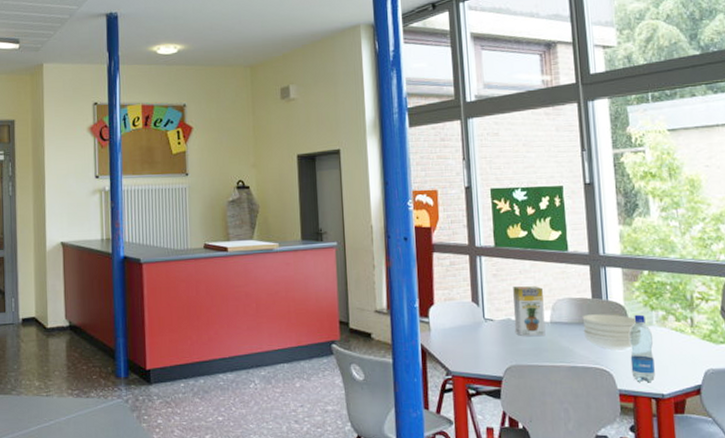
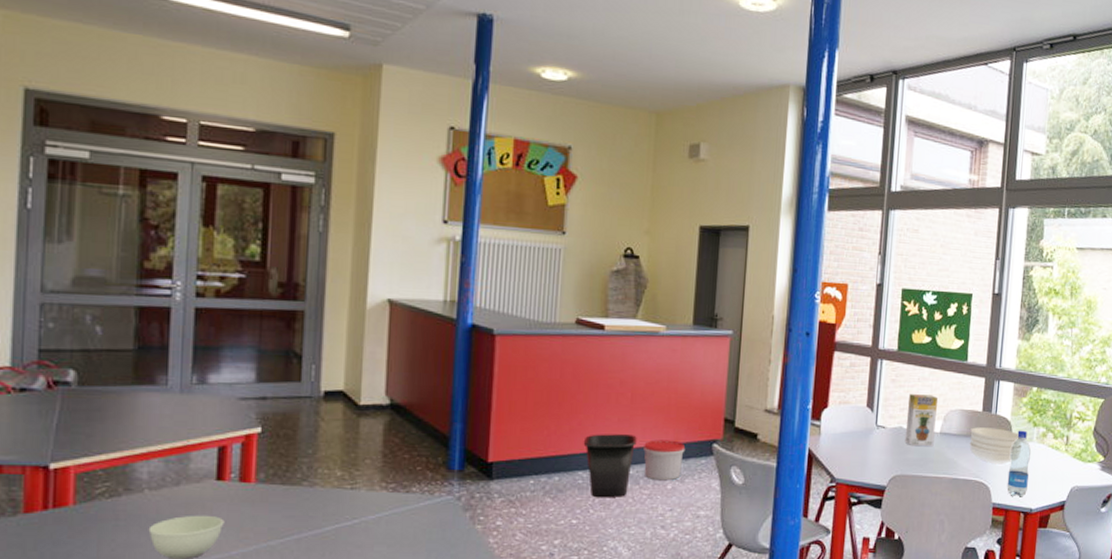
waste bin: none [220,340,265,396] -> present [583,434,637,497]
bucket: none [271,343,308,380] -> present [643,440,686,481]

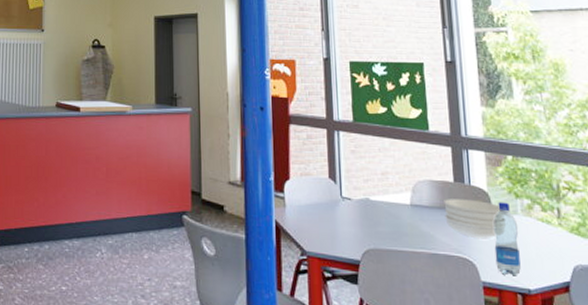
waste bin: present [583,434,637,497] -> none [68,205,114,266]
bucket: present [643,440,686,481] -> none [120,211,158,251]
juice box: present [904,394,938,447] -> none [372,165,406,220]

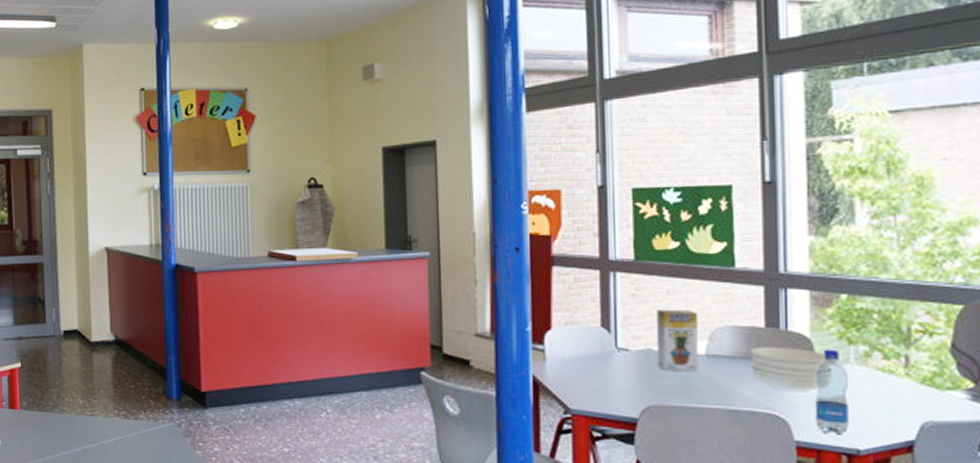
juice box: none [372,165,406,220] -> present [656,310,699,372]

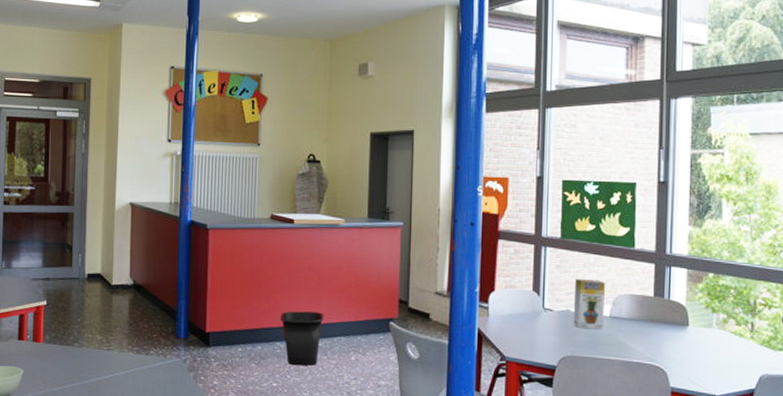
waste bin: none [287,363,340,426] -> present [280,311,324,366]
bowl: present [750,347,825,393] -> none [641,312,696,350]
bottle: present [814,349,850,435] -> none [686,315,712,383]

